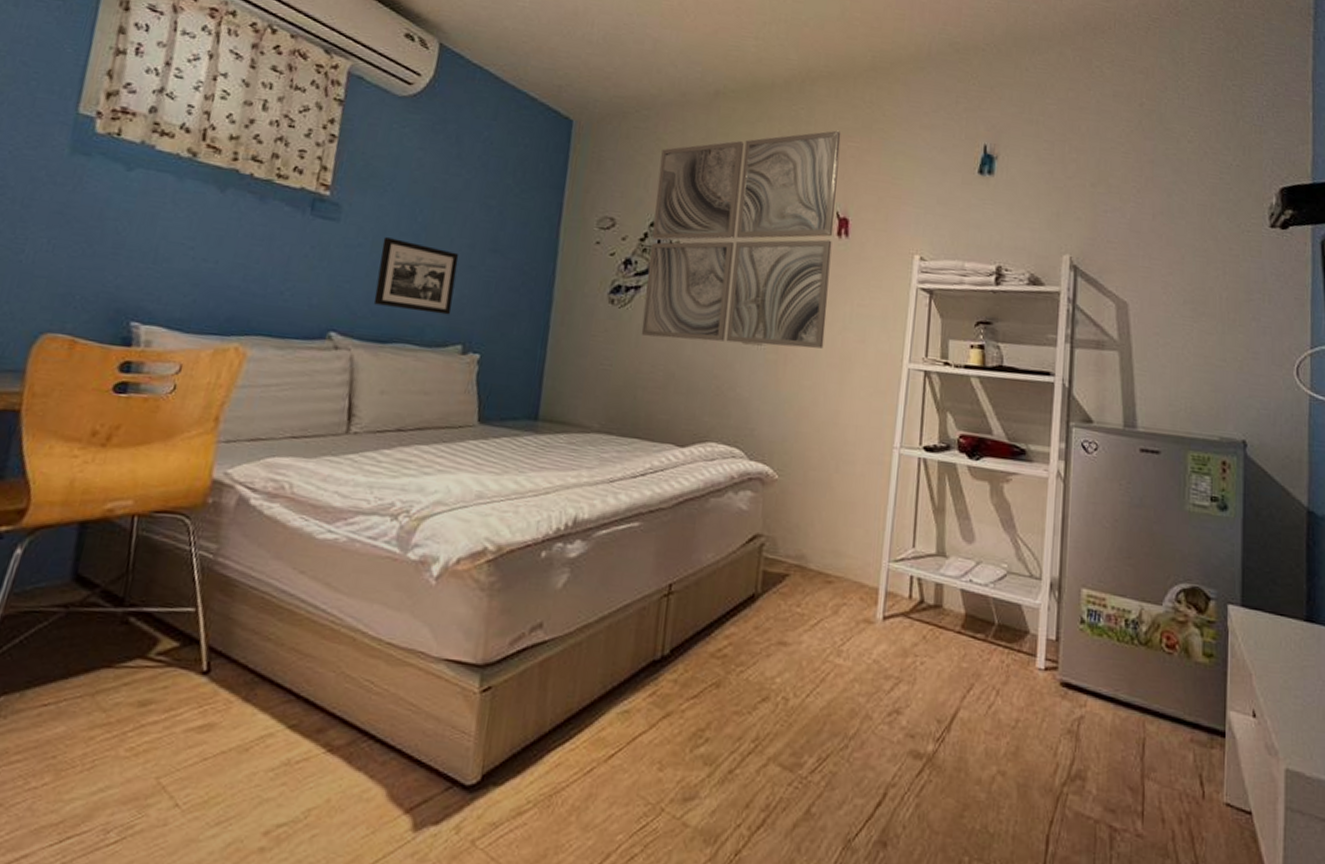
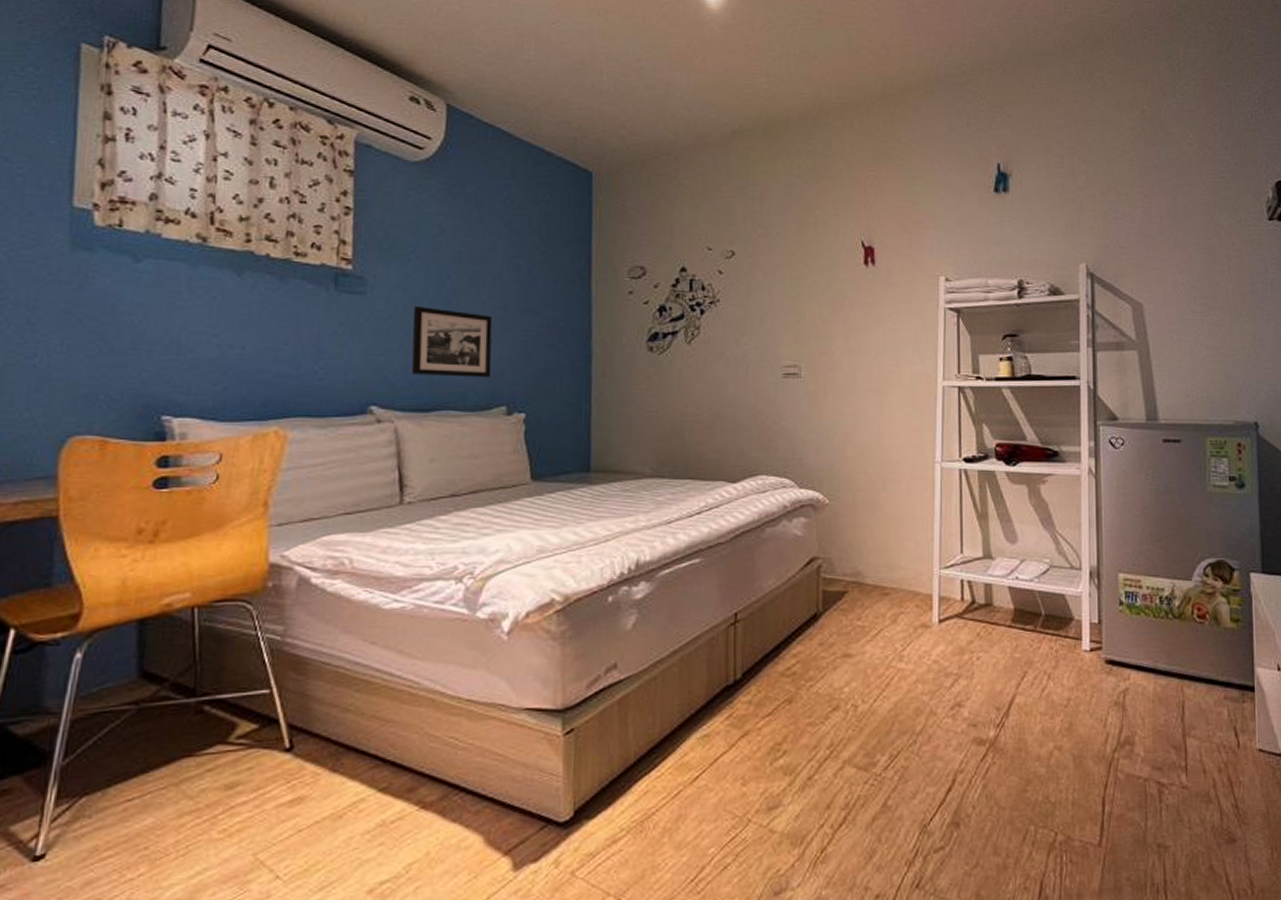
wall art: present [641,130,841,349] -> none [682,161,861,380]

